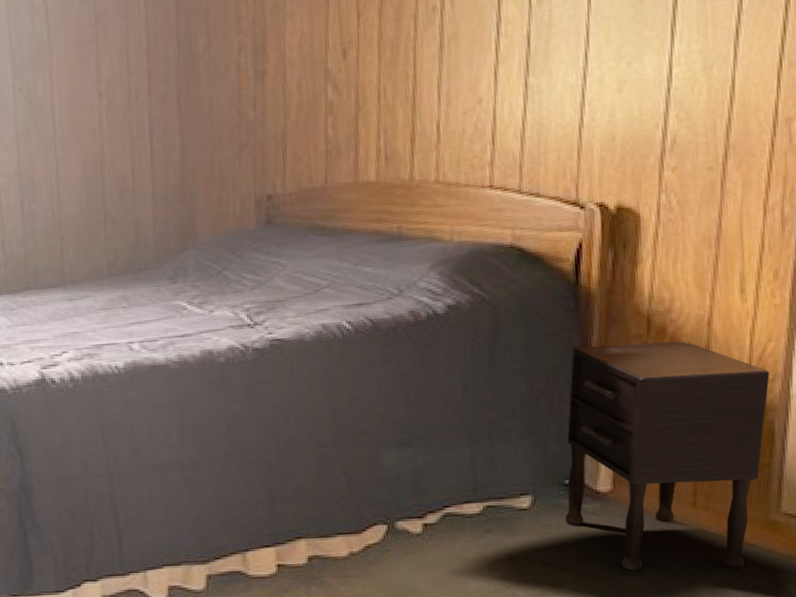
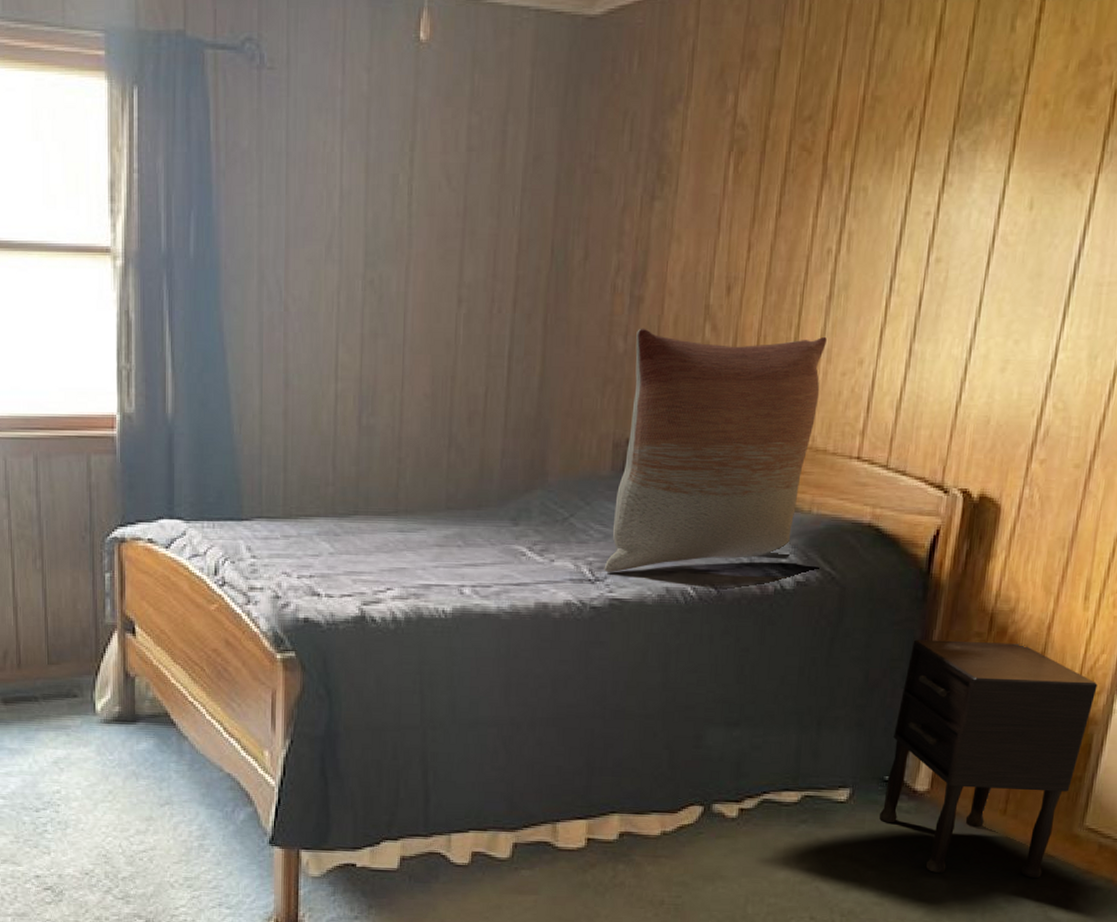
pillow: none [261,83,445,316] -> present [604,328,827,572]

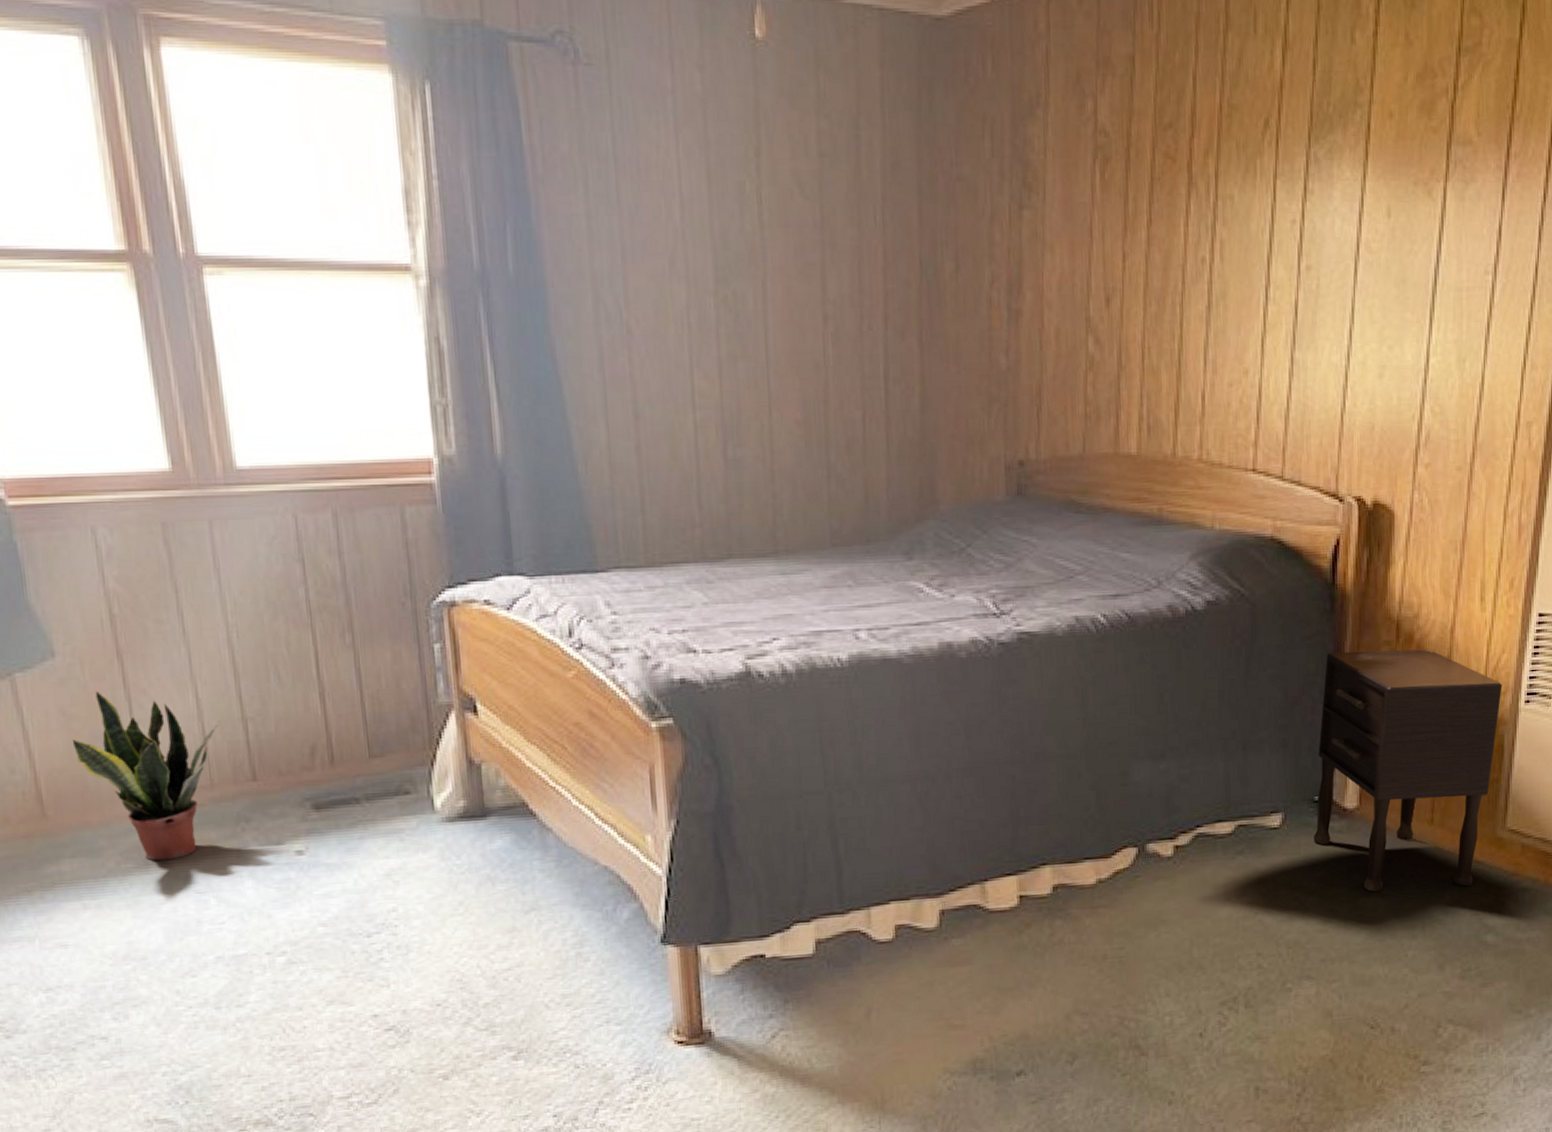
pillow: present [604,328,827,572] -> none [1008,343,1210,604]

